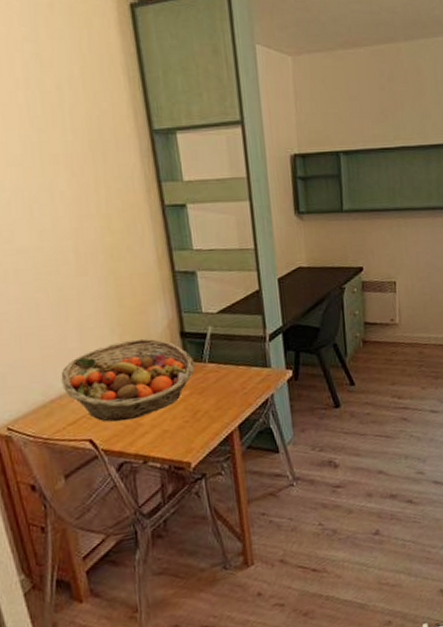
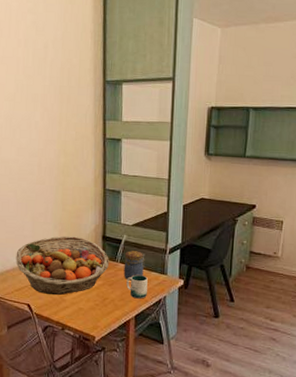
jar: none [213,344,242,383] -> present [123,251,145,281]
mug: none [221,373,250,404] -> present [126,274,148,299]

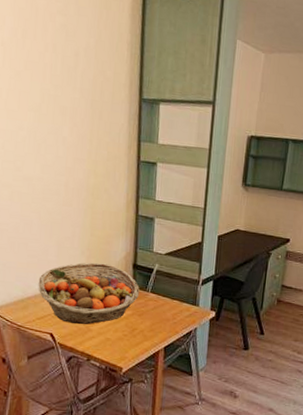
jar: present [123,251,145,281] -> none [154,280,177,312]
mug: present [126,274,148,299] -> none [156,305,179,330]

